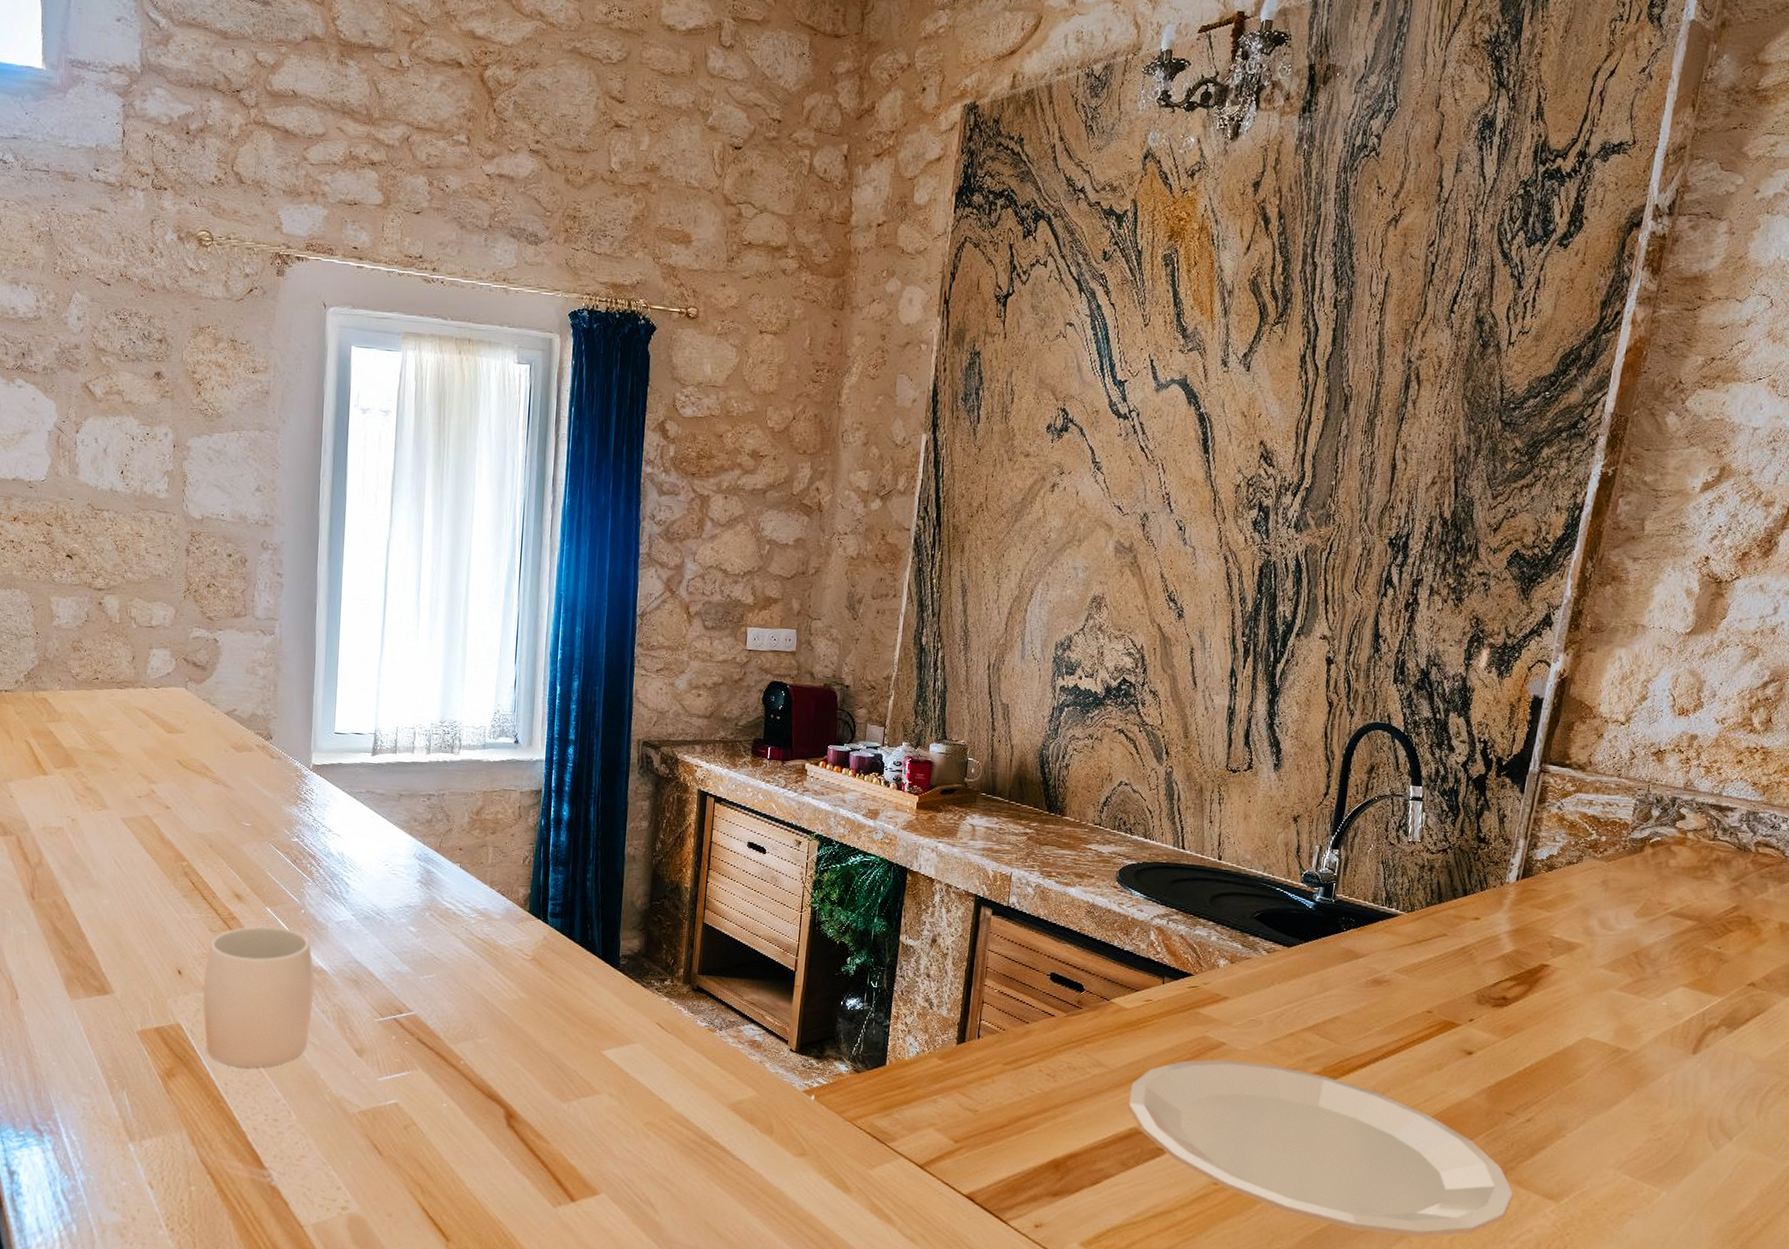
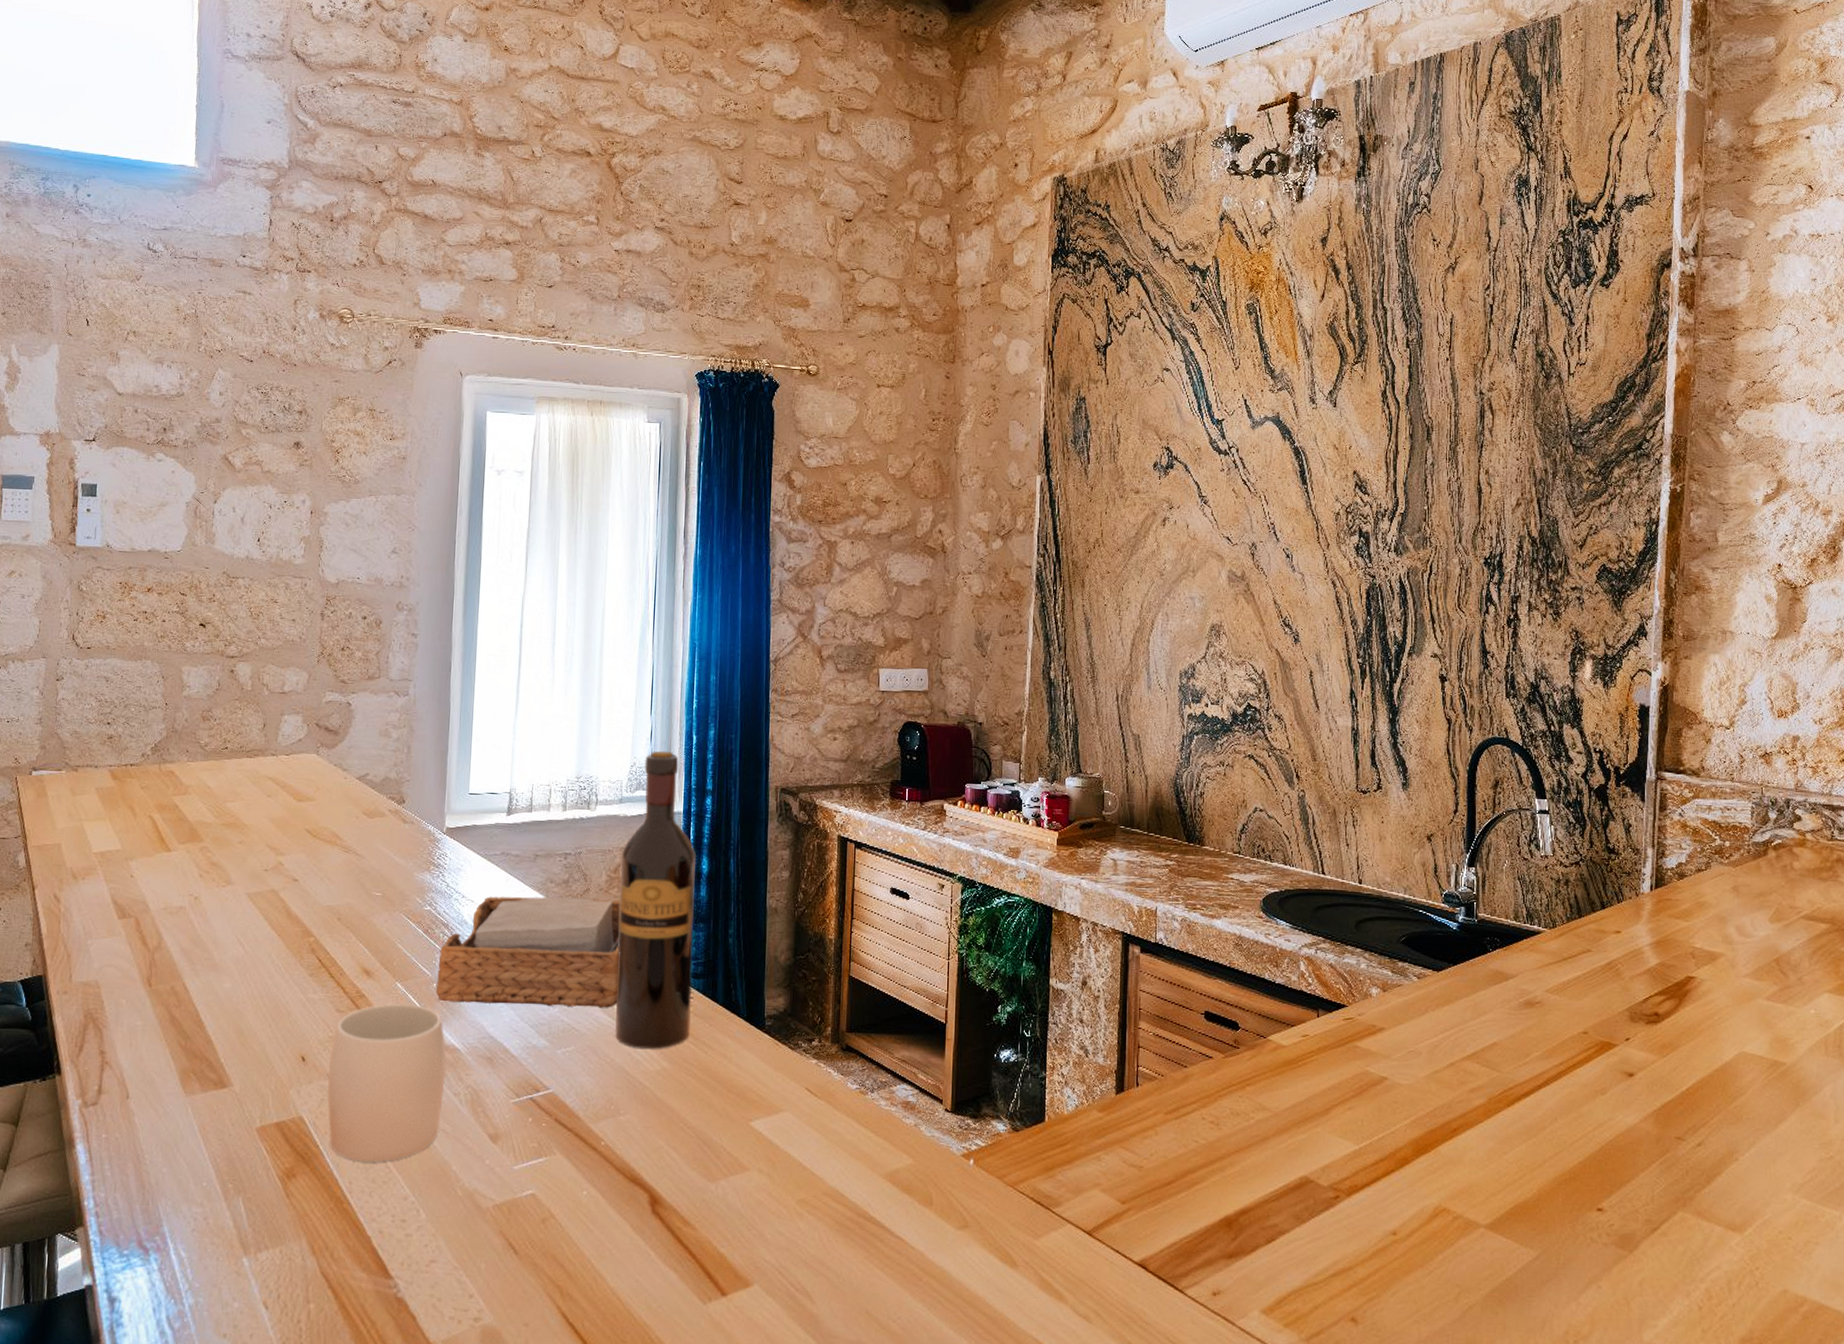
napkin holder: none [303,831,483,941] -> present [435,896,621,1008]
wine bottle: none [474,699,558,980] -> present [614,750,697,1049]
plate: present [1128,1059,1513,1238] -> none [1296,1096,1696,1282]

